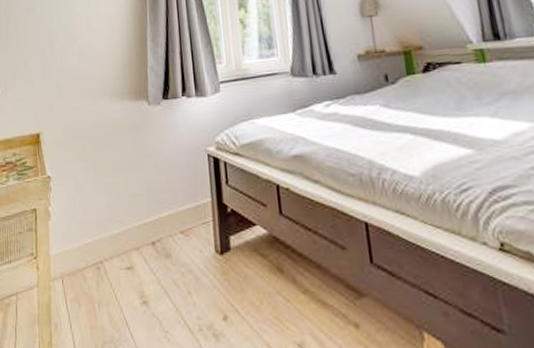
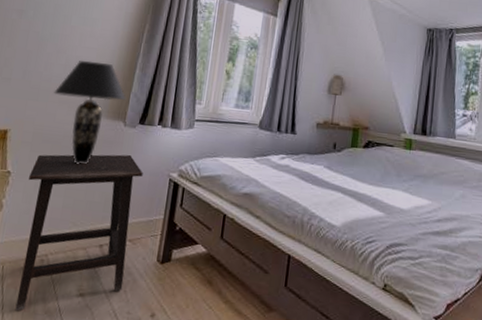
side table: none [68,136,186,329] -> present [15,154,143,311]
table lamp: none [74,42,144,156] -> present [53,60,126,165]

